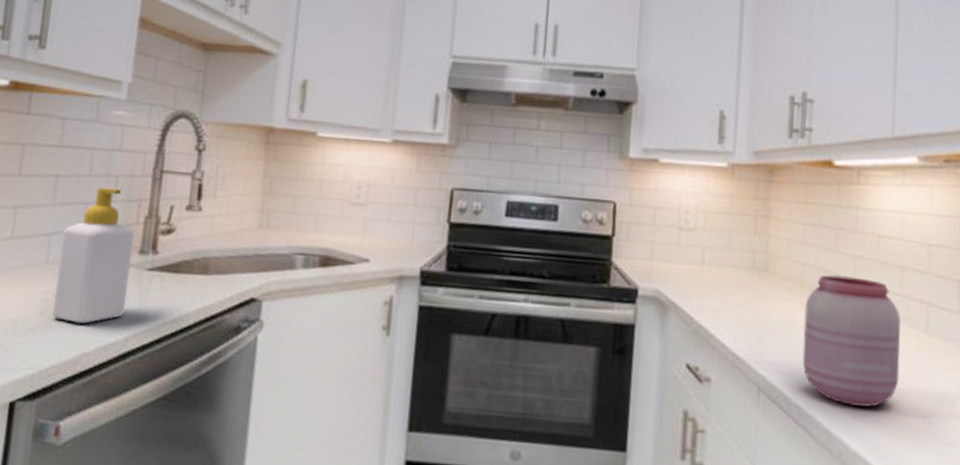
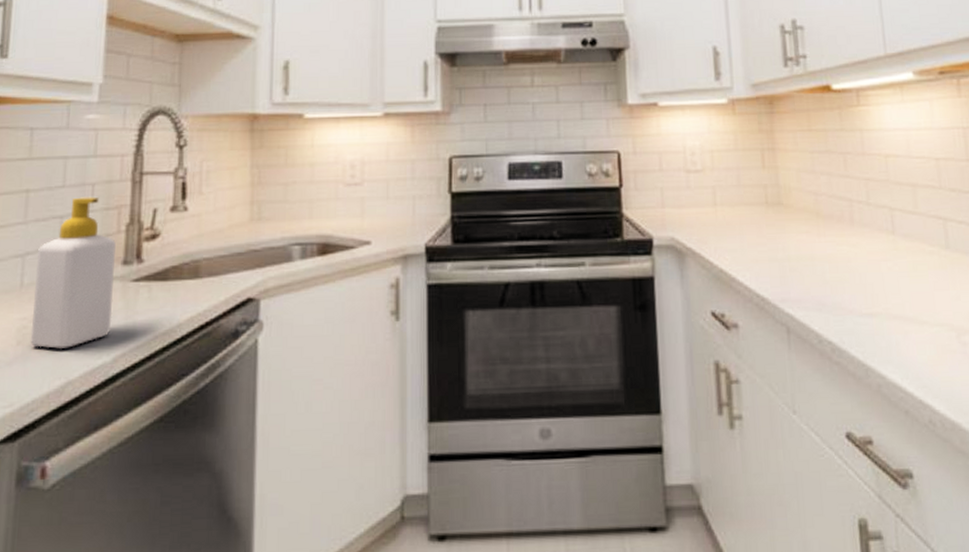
jar: present [802,275,901,407] -> none [823,200,928,335]

